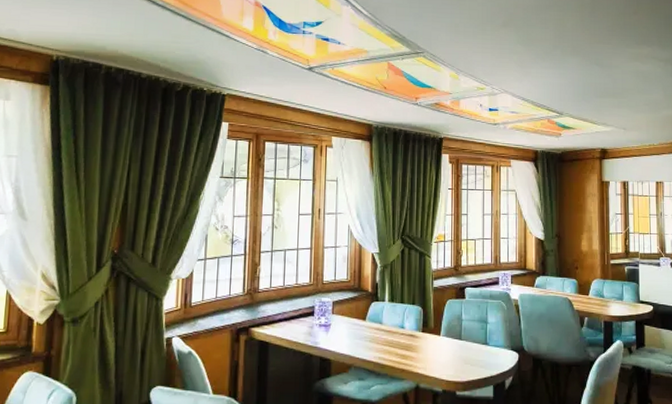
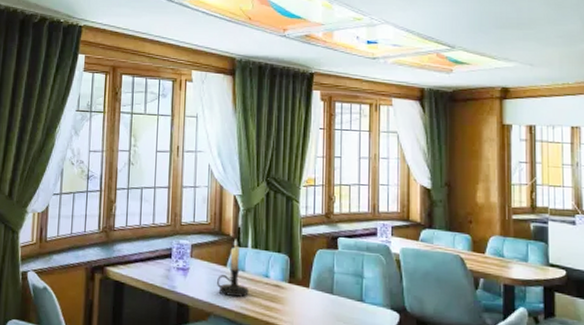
candle holder: none [357,294,386,348] -> present [217,239,249,297]

